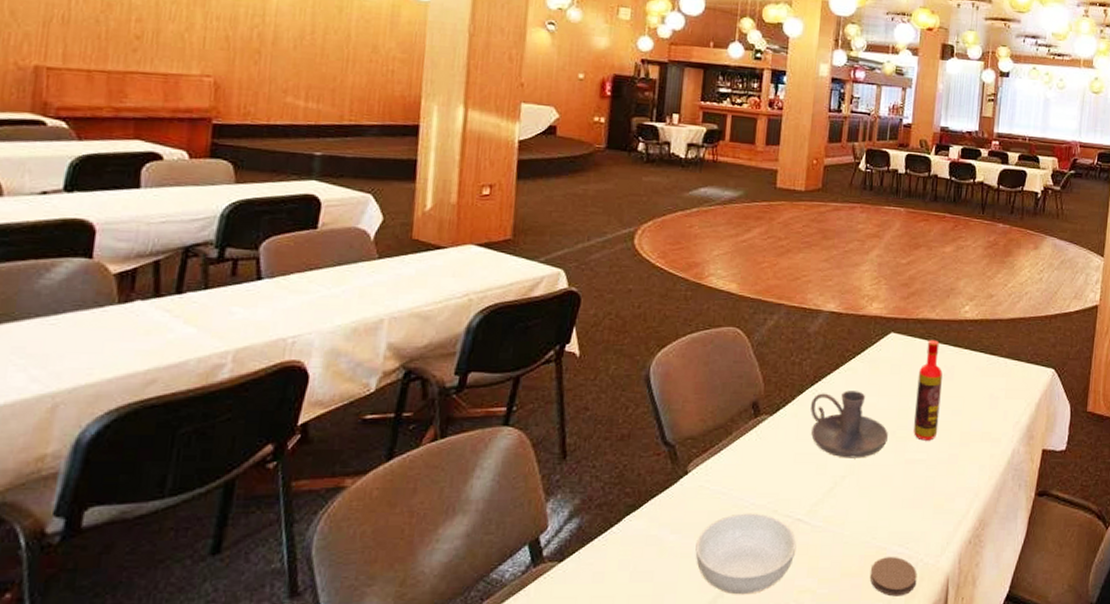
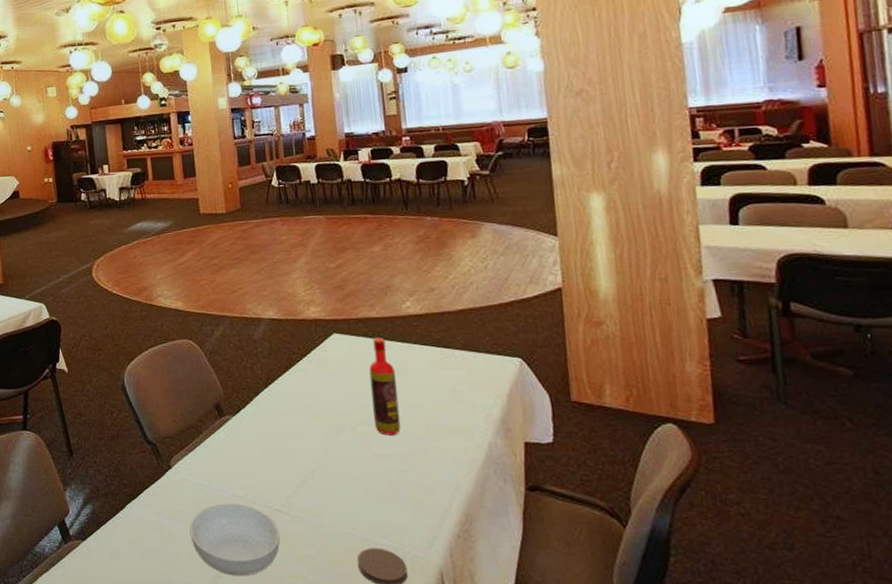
candle holder: present [810,391,888,458] -> none [268,390,350,454]

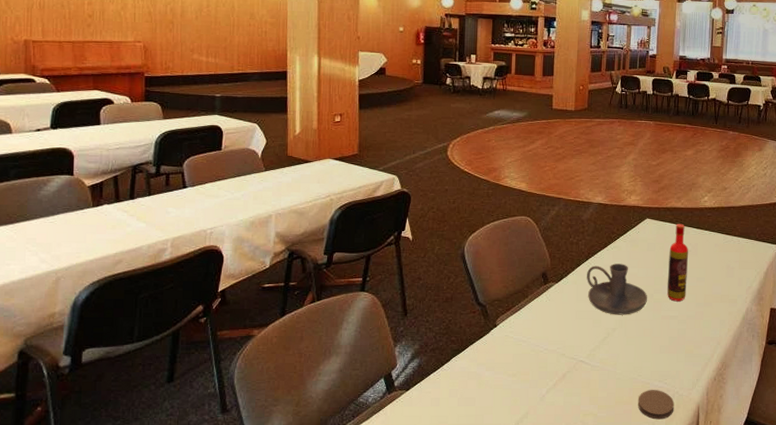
serving bowl: present [189,503,281,577] -> none [505,356,581,416]
candle holder: none [268,390,350,454] -> present [587,264,647,315]

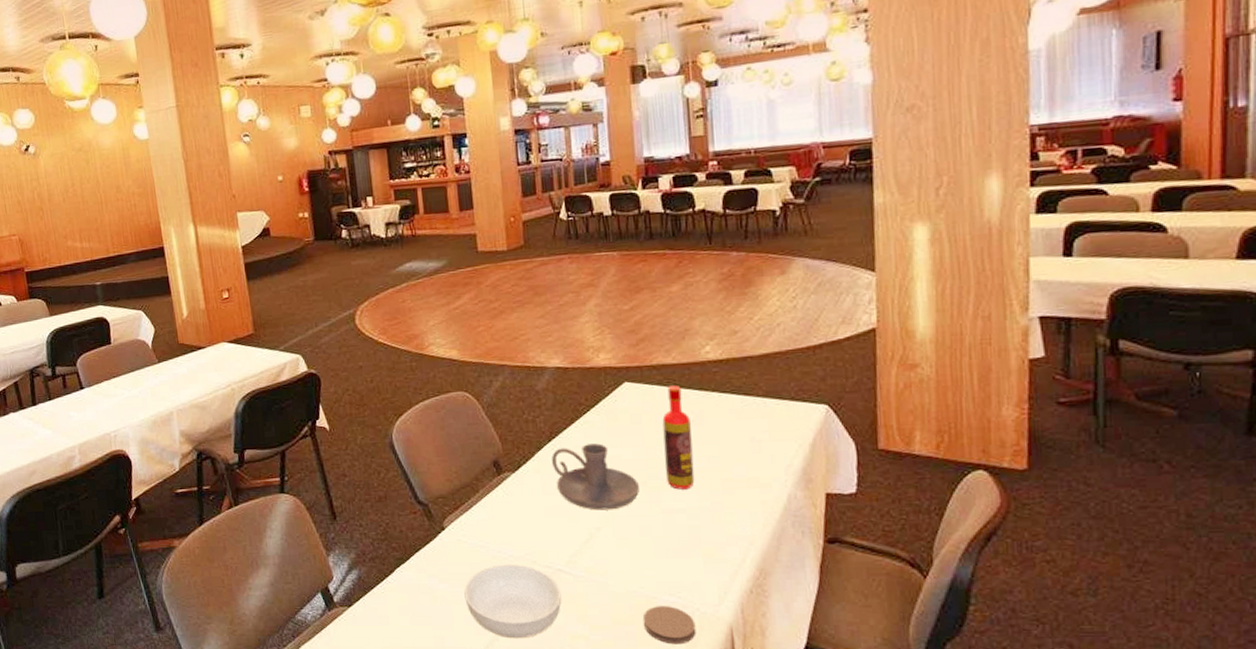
serving bowl: none [505,356,581,416] -> present [464,564,562,639]

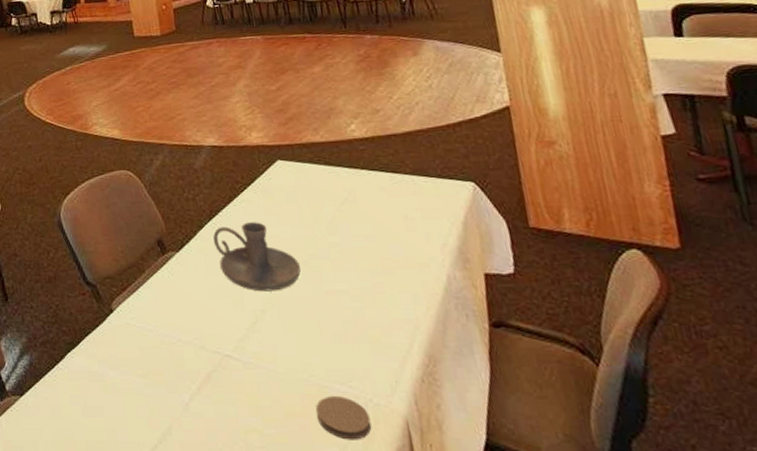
serving bowl: present [464,564,562,639] -> none [134,349,233,433]
bottle: present [662,385,695,490] -> none [316,163,354,270]

